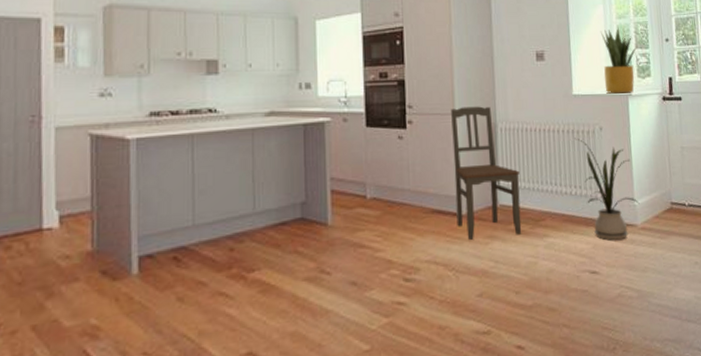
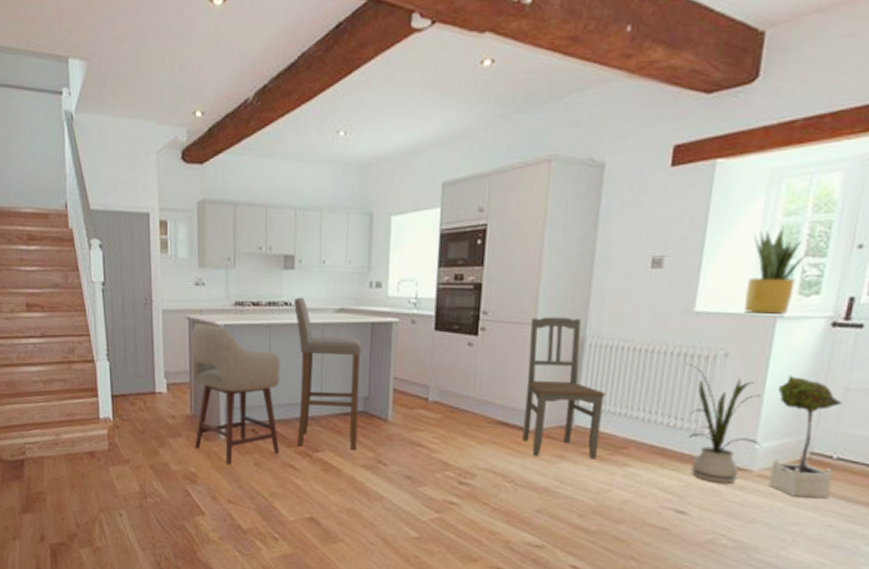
bar stool: none [92,139,207,306] -> present [190,323,281,464]
bar stool: none [219,103,296,269] -> present [294,297,362,450]
potted tree: none [639,141,691,243] -> present [769,375,843,499]

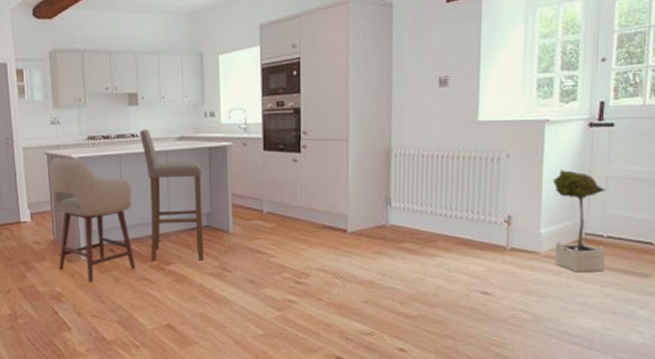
dining chair: present [522,316,605,459] -> none [345,132,412,254]
house plant: present [686,362,763,483] -> none [476,164,546,265]
planter: present [743,226,808,314] -> none [517,46,563,120]

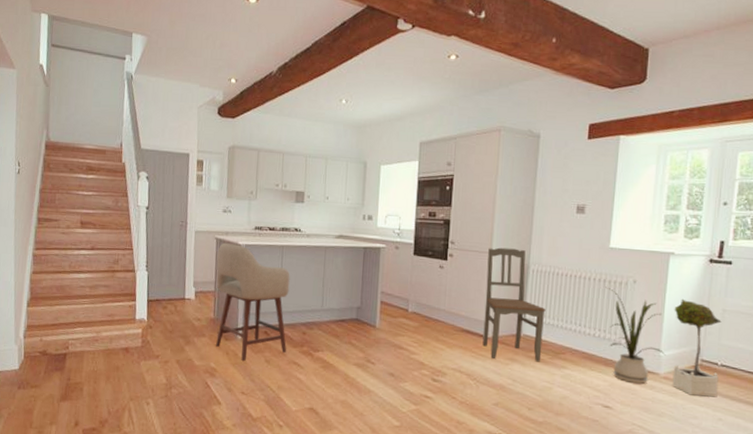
bar stool: present [140,129,204,261] -> none [302,225,356,351]
dining chair: none [345,132,412,254] -> present [482,247,546,362]
house plant: none [476,164,546,265] -> present [605,287,666,384]

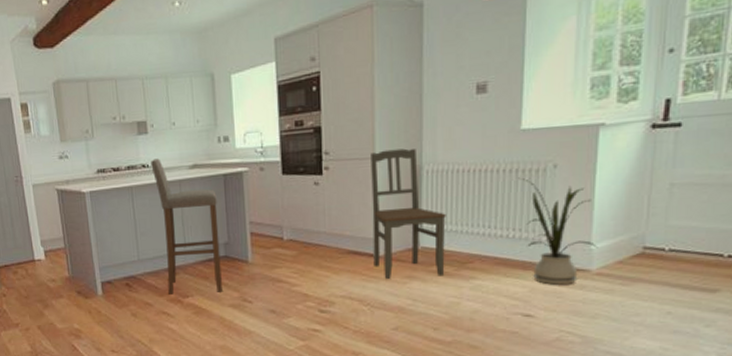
bar stool: present [216,242,290,361] -> none [60,192,152,317]
bar stool: none [302,225,356,351] -> present [151,158,222,295]
potted tree: present [672,298,722,398] -> none [606,177,669,290]

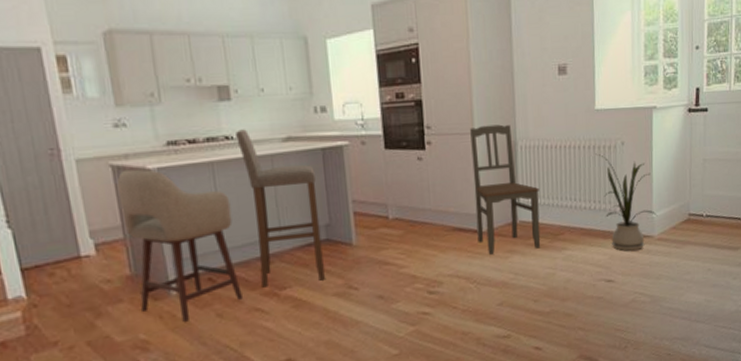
bar stool: none [60,192,152,317] -> present [117,169,243,322]

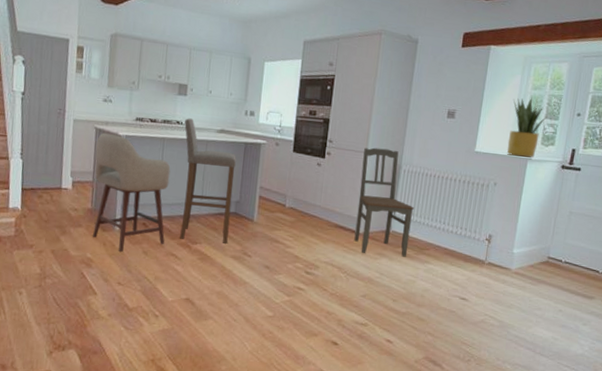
house plant: present [595,153,658,251] -> none [469,188,518,278]
planter: none [628,34,665,107] -> present [506,96,547,158]

